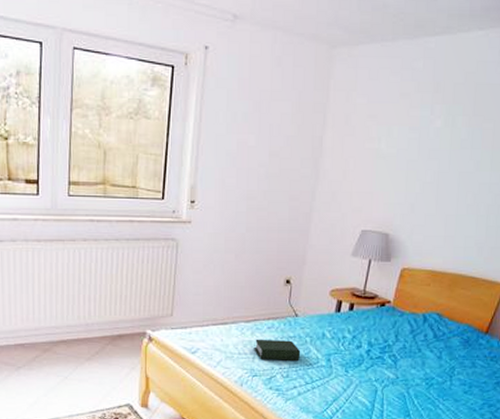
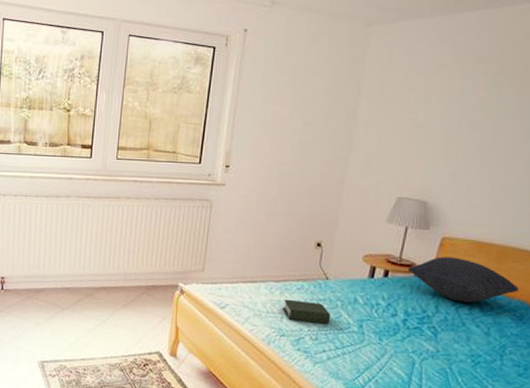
pillow: none [371,287,467,330] -> present [407,256,519,303]

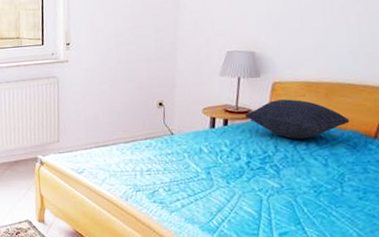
book: present [282,299,331,324] -> none [135,157,181,176]

